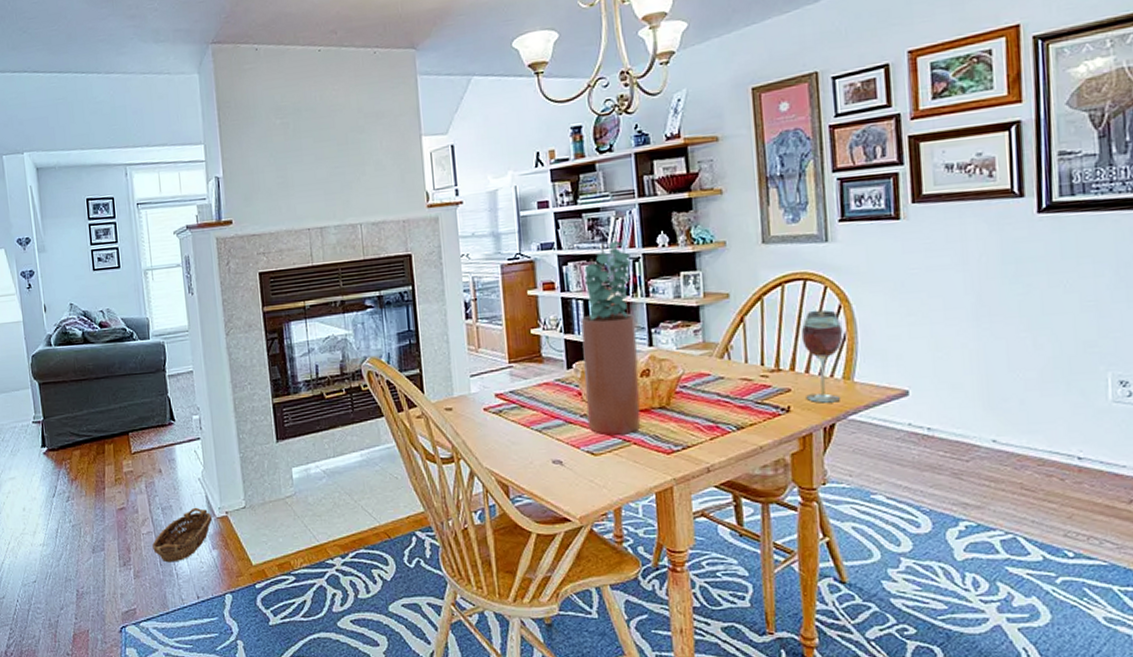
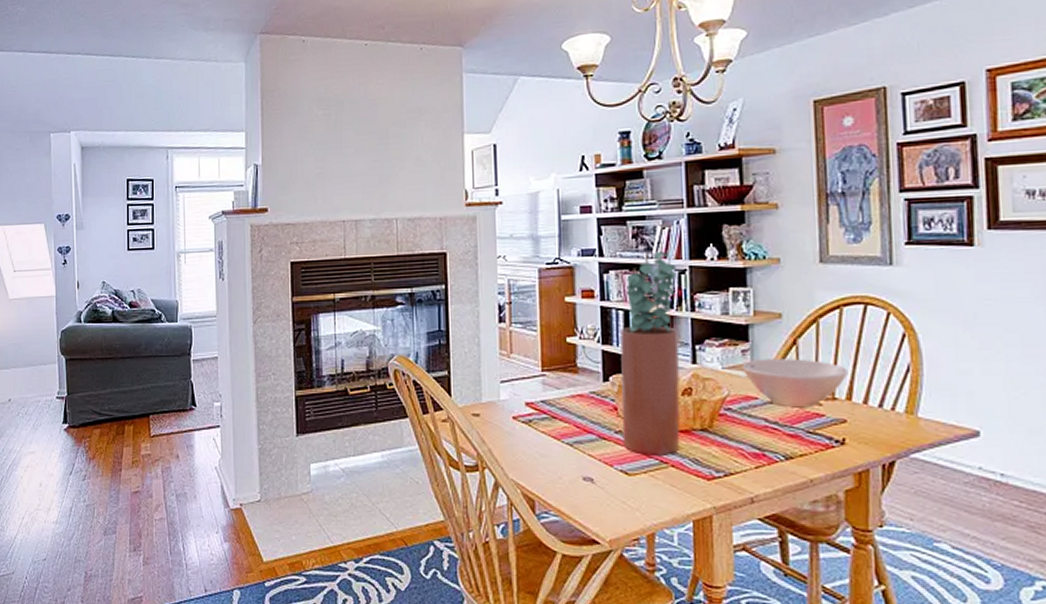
basket: present [152,507,213,563] -> none [164,496,226,552]
bowl: none [694,335,792,382] -> present [741,358,849,408]
wineglass: present [801,310,844,403] -> none [860,338,907,438]

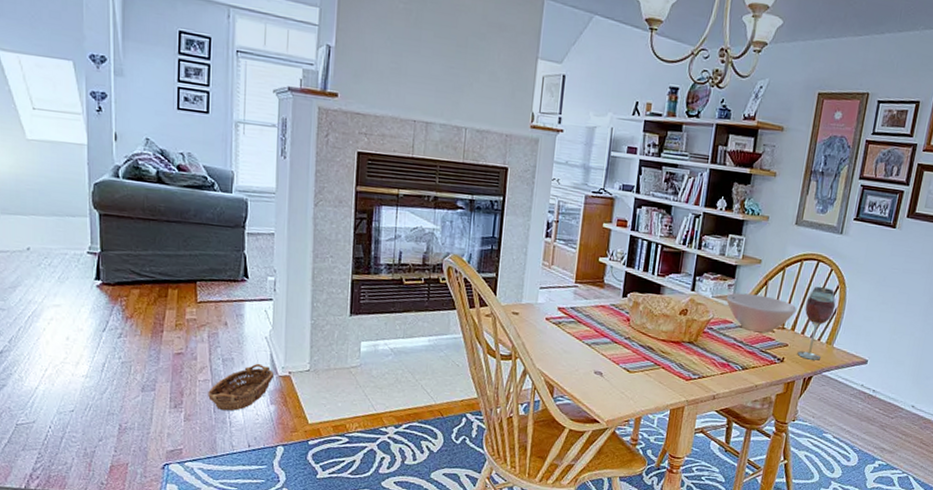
basket: none [164,496,226,552] -> present [208,363,275,411]
vase: present [620,241,680,457] -> none [629,188,694,361]
wineglass: none [860,338,907,438] -> present [797,287,836,360]

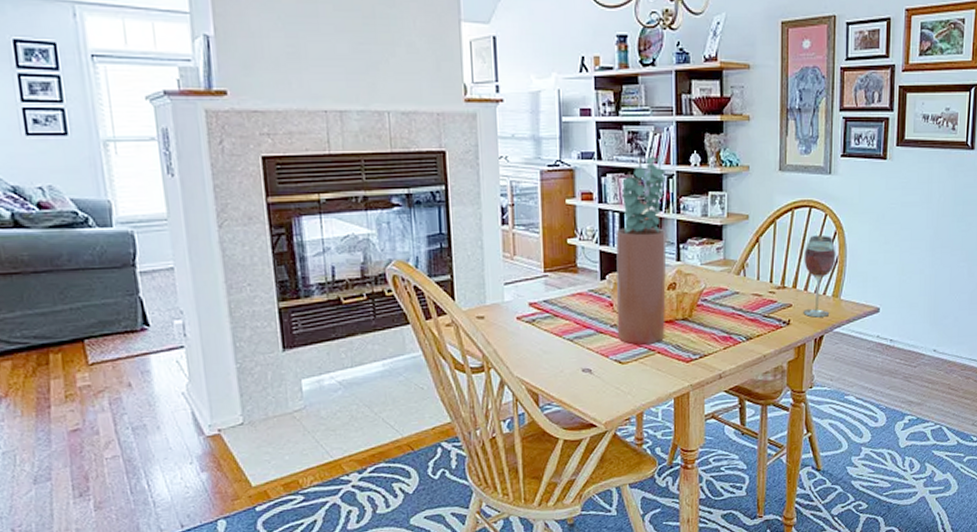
basket: present [208,363,275,411] -> none [120,425,201,490]
vase: none [629,188,694,361] -> present [616,146,667,346]
bowl: present [726,292,797,334] -> none [716,254,796,297]

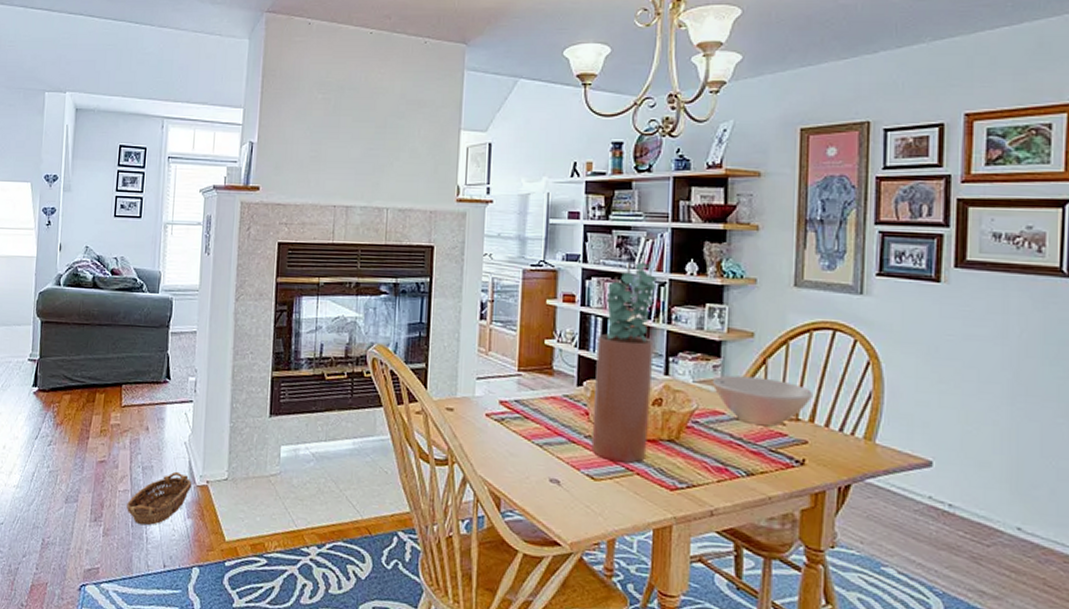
basket: none [120,425,201,490] -> present [127,471,192,525]
bowl: none [716,254,796,297] -> present [712,375,814,427]
wineglass: present [803,236,836,318] -> none [823,364,869,463]

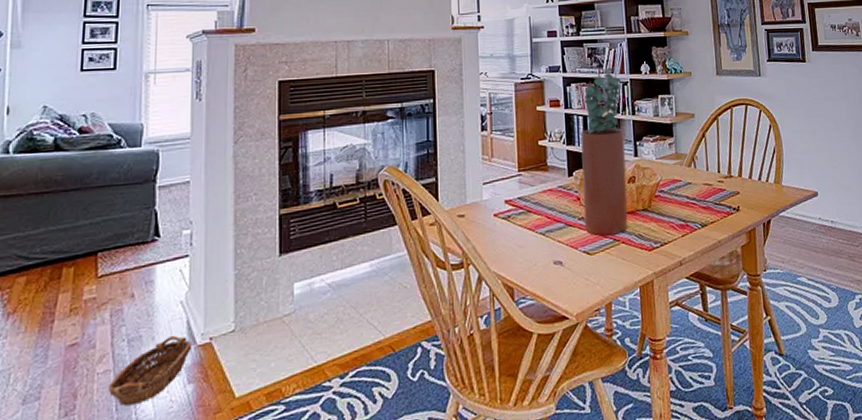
bowl: present [712,375,814,427] -> none [669,147,739,186]

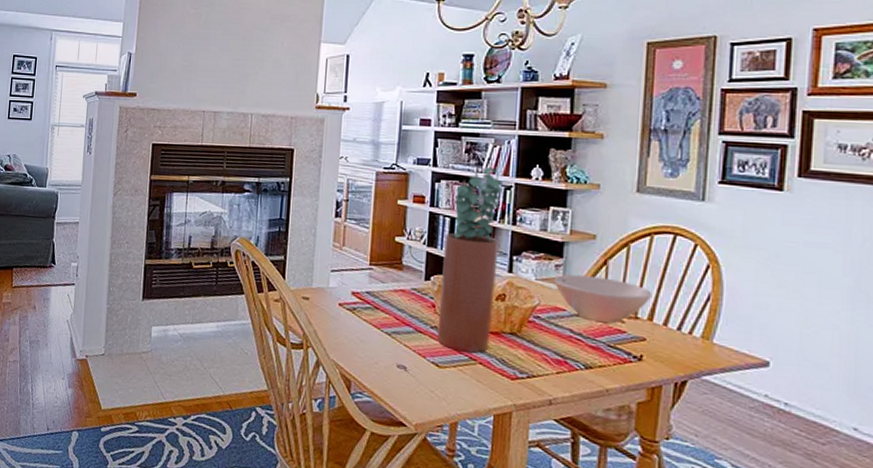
basket: present [109,335,192,407] -> none [16,346,73,393]
bowl: none [669,147,739,186] -> present [553,274,653,324]

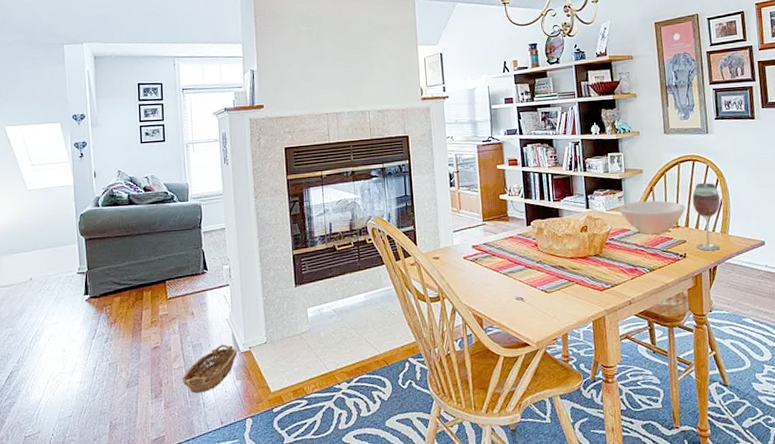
basket: none [16,346,73,393] -> present [182,344,238,394]
vase: present [437,158,503,354] -> none [536,122,582,278]
wineglass: none [661,266,709,360] -> present [692,183,721,251]

